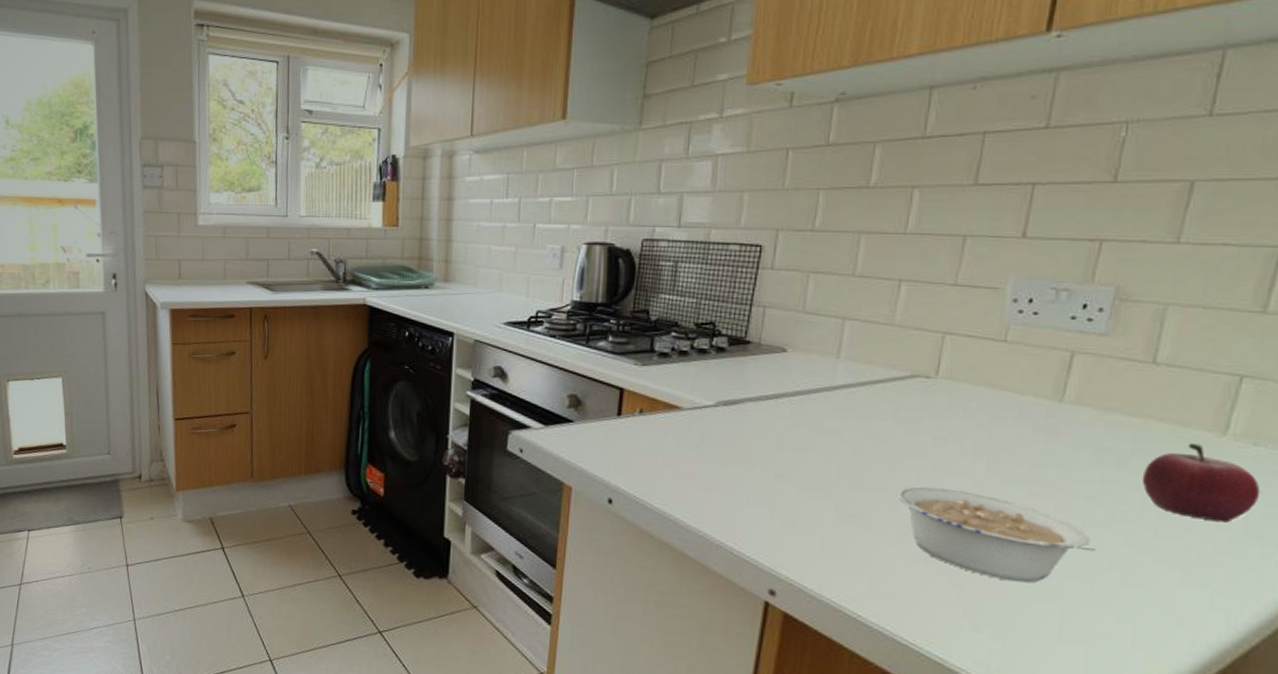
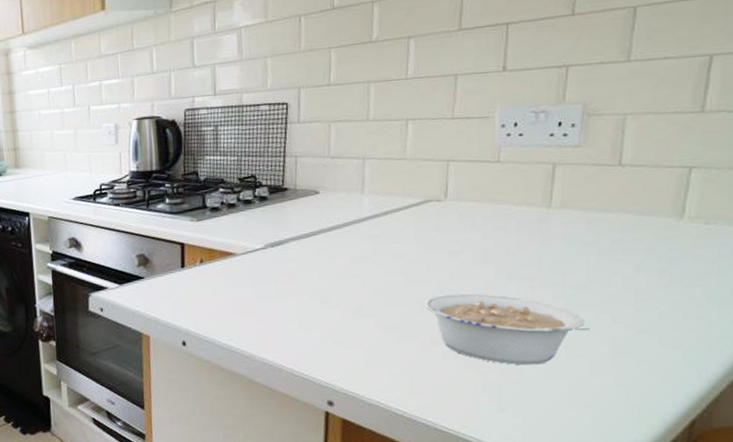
fruit: present [1142,443,1261,523] -> none [620,229,715,292]

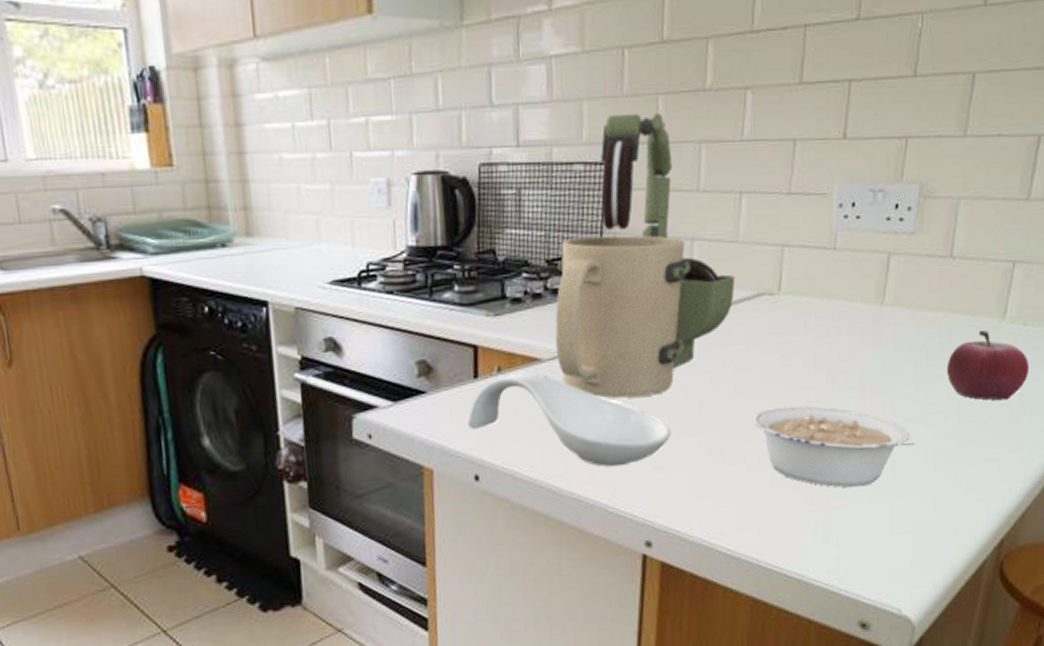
spoon rest: none [177,263,349,339] -> present [468,372,671,467]
cocoa: none [246,62,404,285] -> present [555,112,736,398]
fruit: none [620,229,715,292] -> present [946,330,1030,401]

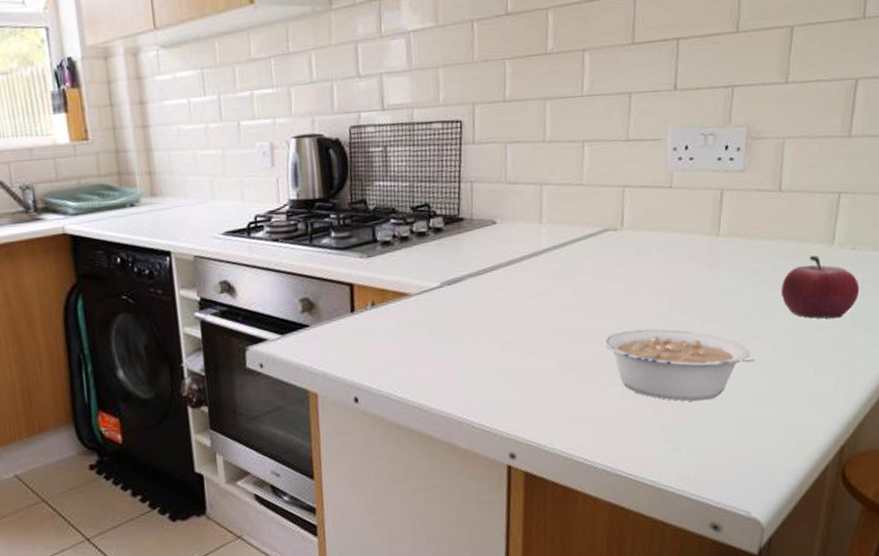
spoon rest: present [468,372,671,467] -> none [347,305,529,388]
cocoa: present [555,112,736,398] -> none [421,75,582,327]

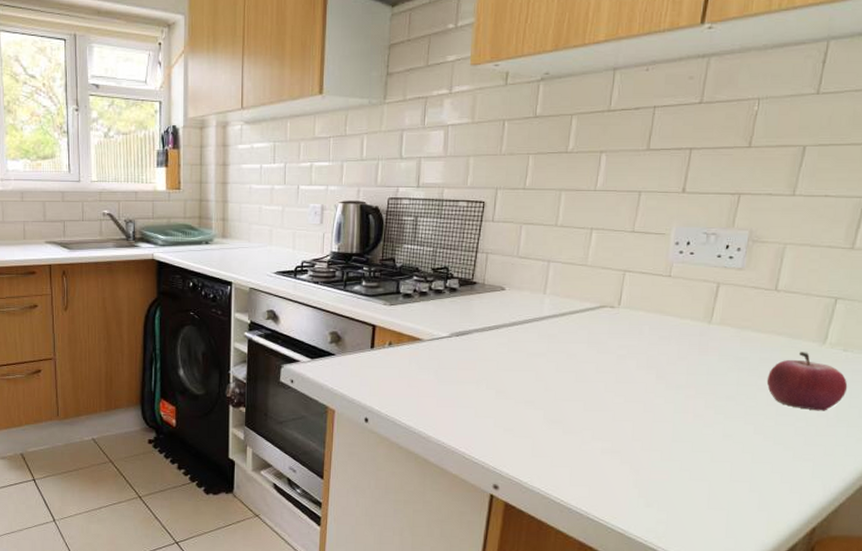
legume: present [603,329,755,402] -> none [590,395,734,466]

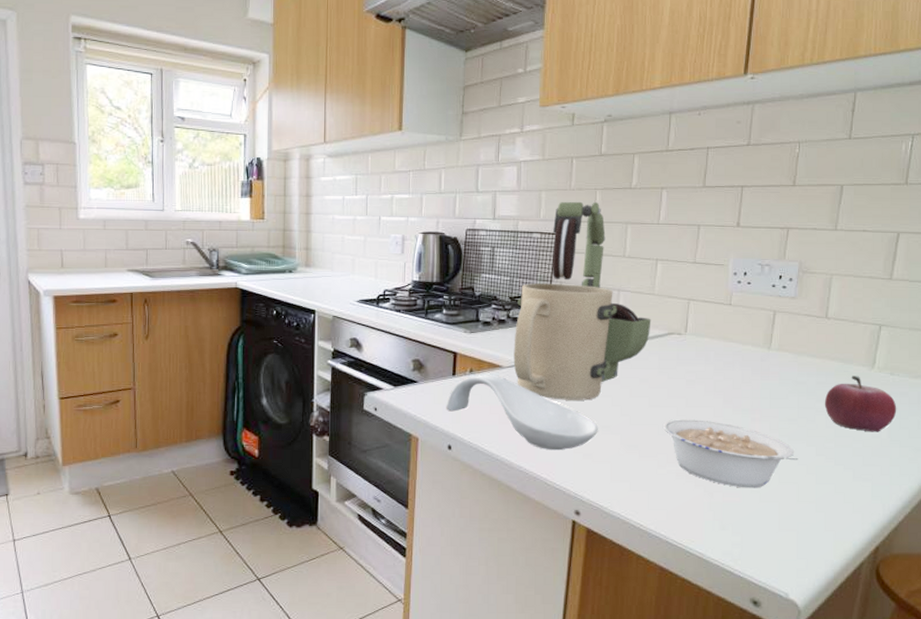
spoon rest: none [363,347,521,425] -> present [446,374,598,451]
cocoa: none [434,167,583,375] -> present [513,201,651,400]
legume: none [590,395,734,466] -> present [663,419,798,488]

